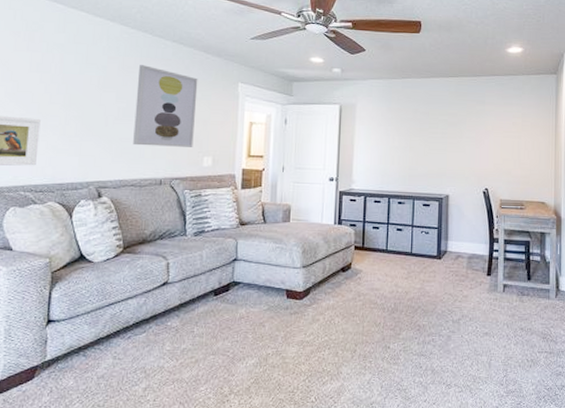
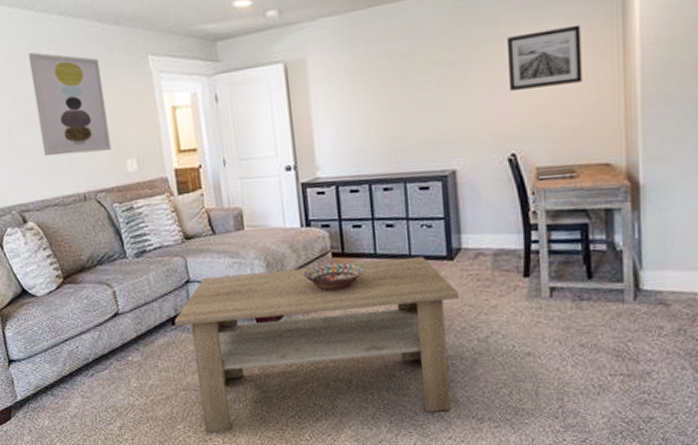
coffee table: none [216,254,442,395] -> present [174,256,459,433]
decorative bowl: none [330,254,378,276] -> present [303,262,365,291]
wall art: none [488,112,532,148] -> present [508,24,583,92]

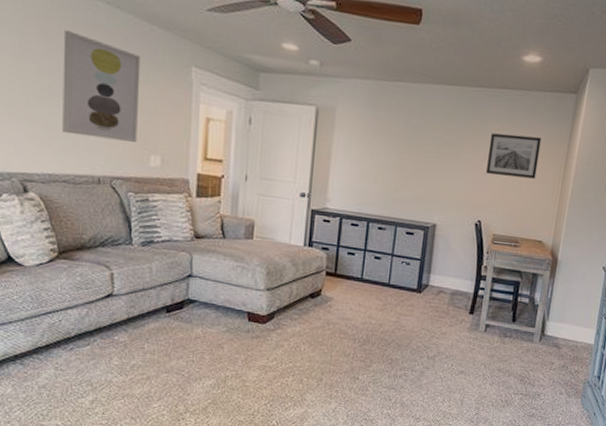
coffee table: present [174,256,459,433] -> none [169,274,420,414]
decorative bowl: present [303,262,365,291] -> none [298,280,351,304]

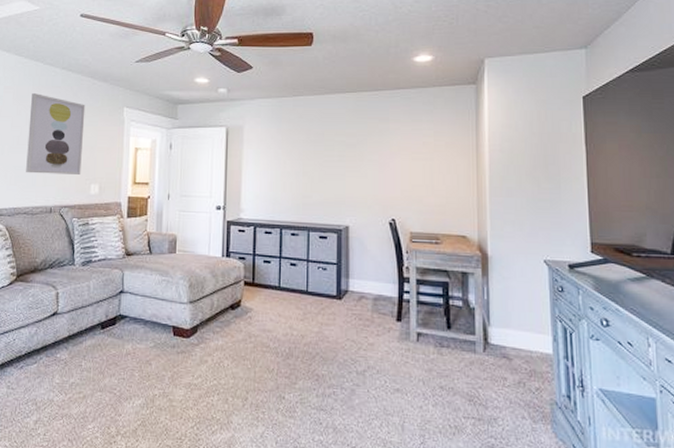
wall art: present [486,133,542,179] -> none [393,129,447,172]

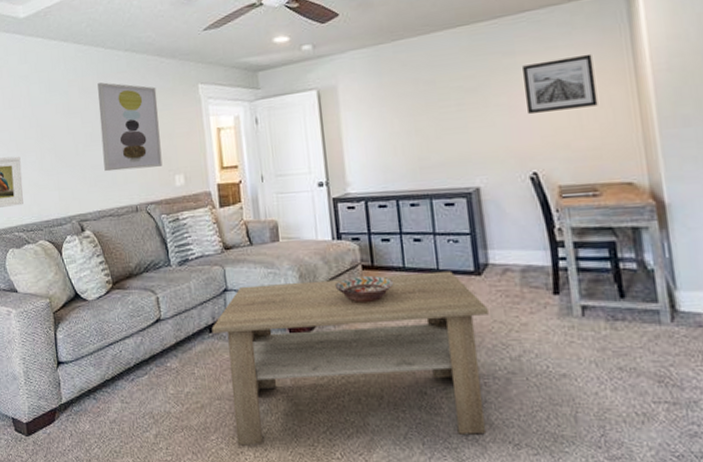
coffee table: none [103,290,344,437] -> present [211,271,489,446]
decorative bowl: none [218,290,269,315] -> present [334,275,394,304]
wall art: none [393,129,447,172] -> present [523,53,598,115]

